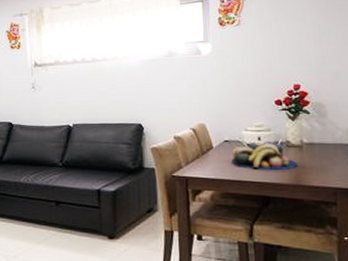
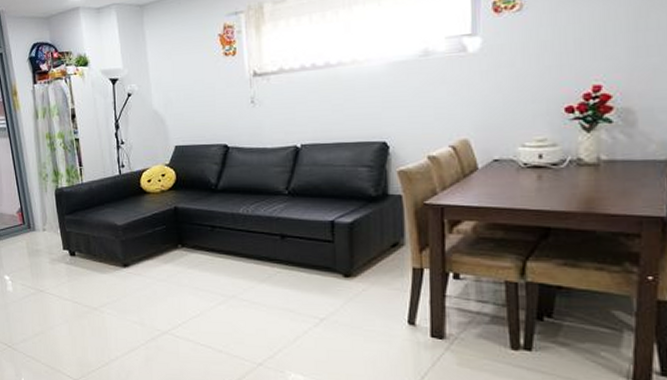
fruit bowl: present [232,141,298,170] -> none [502,159,591,195]

